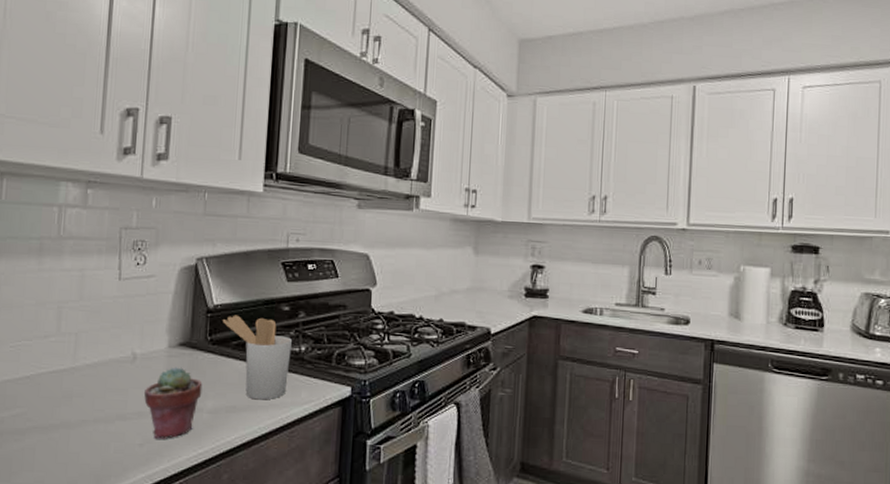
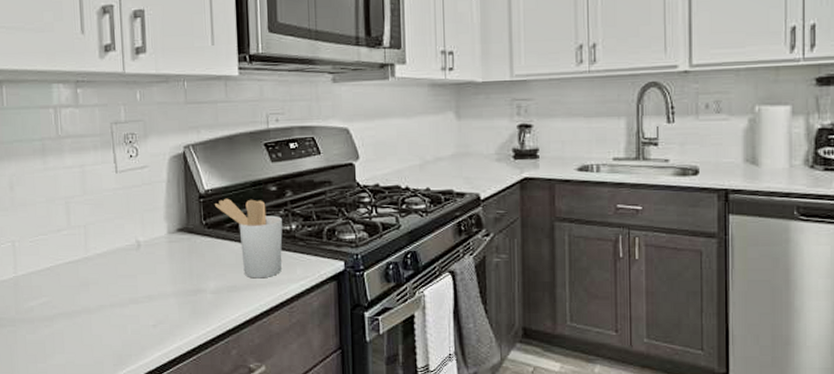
potted succulent: present [144,367,203,439] -> none [152,251,204,320]

